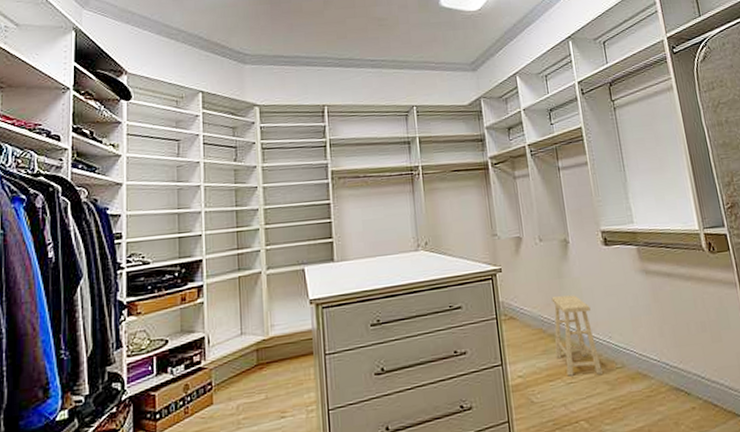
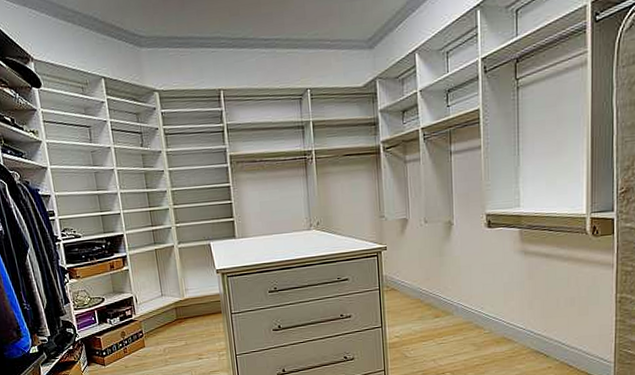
footstool: present [551,295,603,377] -> none [429,271,471,338]

